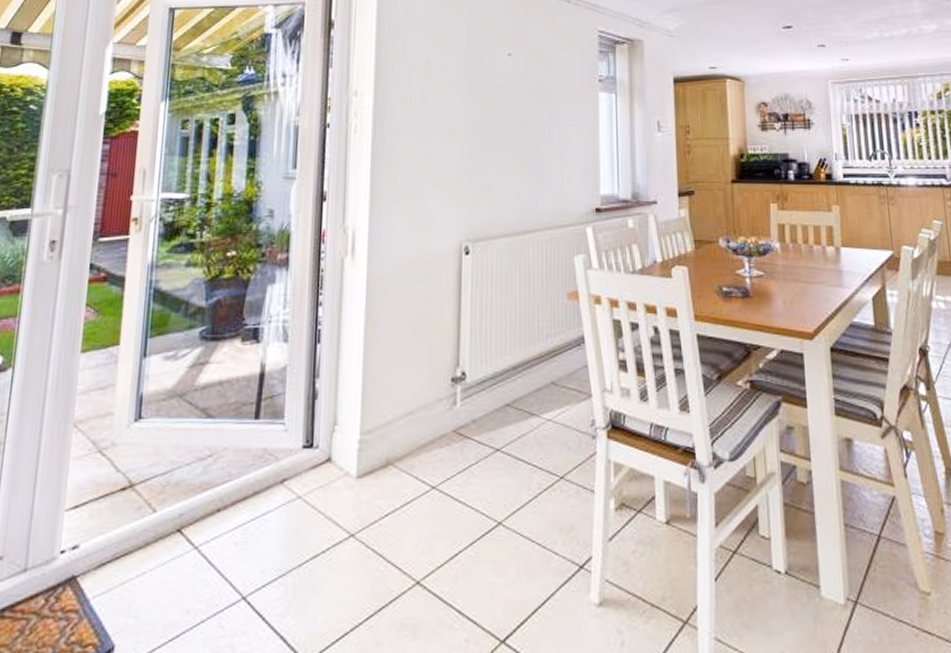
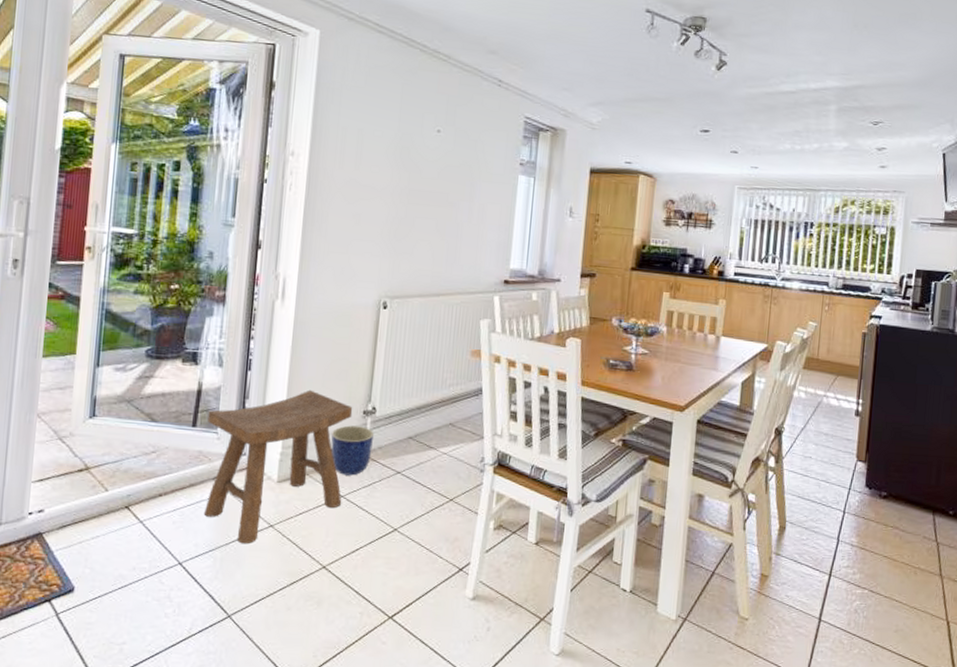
stool: none [270,359,439,563] -> present [203,389,353,544]
planter: none [417,397,466,460] -> present [331,425,375,476]

